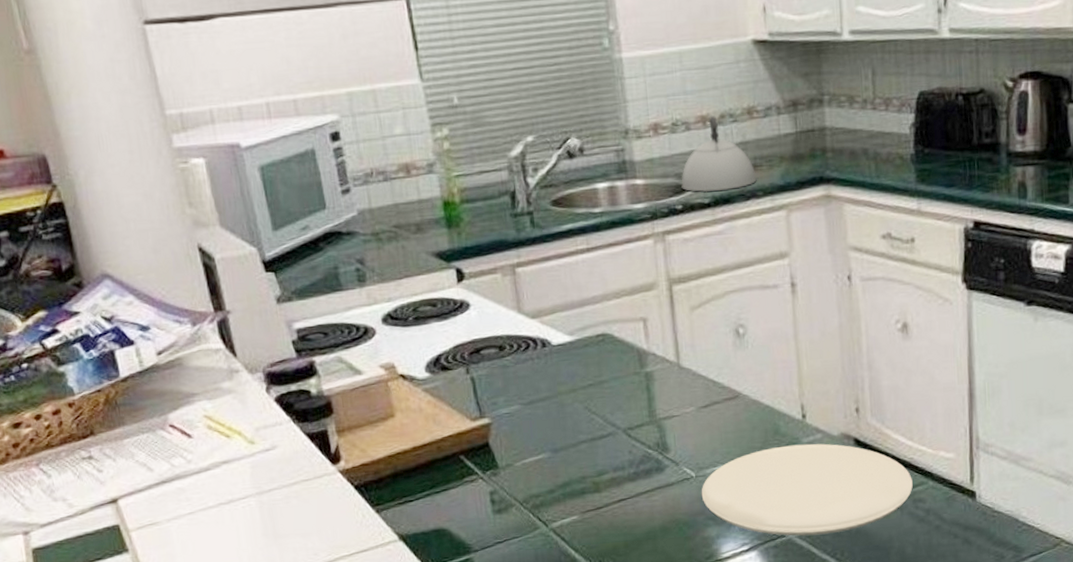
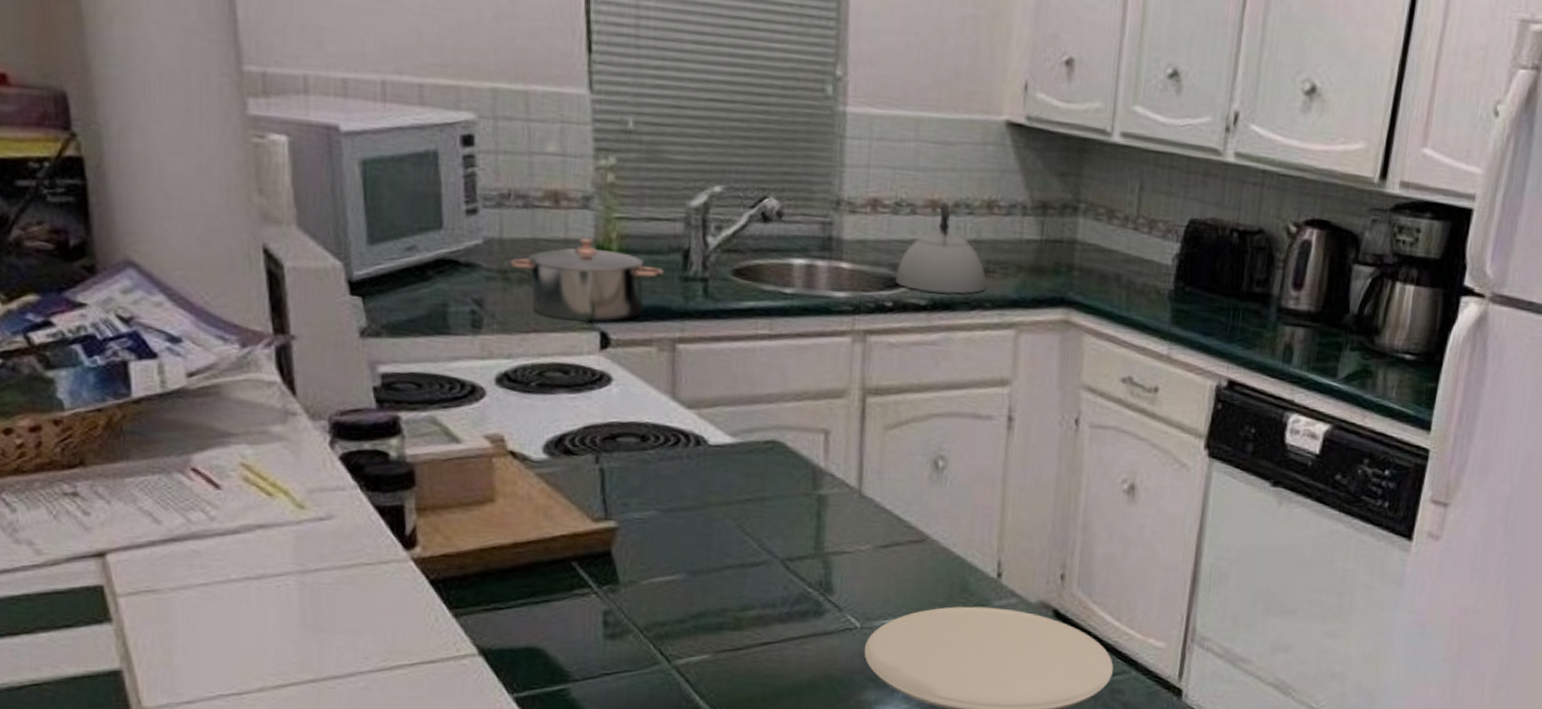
cooking pot: none [378,196,498,265] -> present [508,237,664,323]

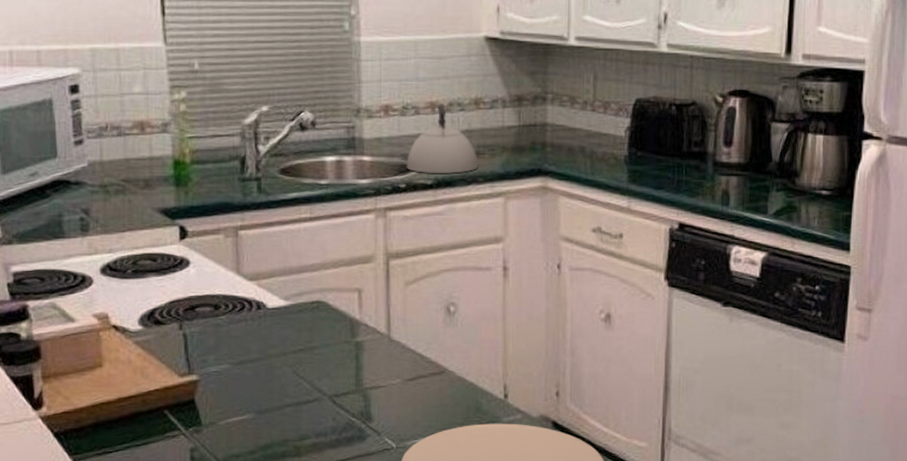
cooking pot: present [508,237,664,323] -> none [107,155,227,220]

